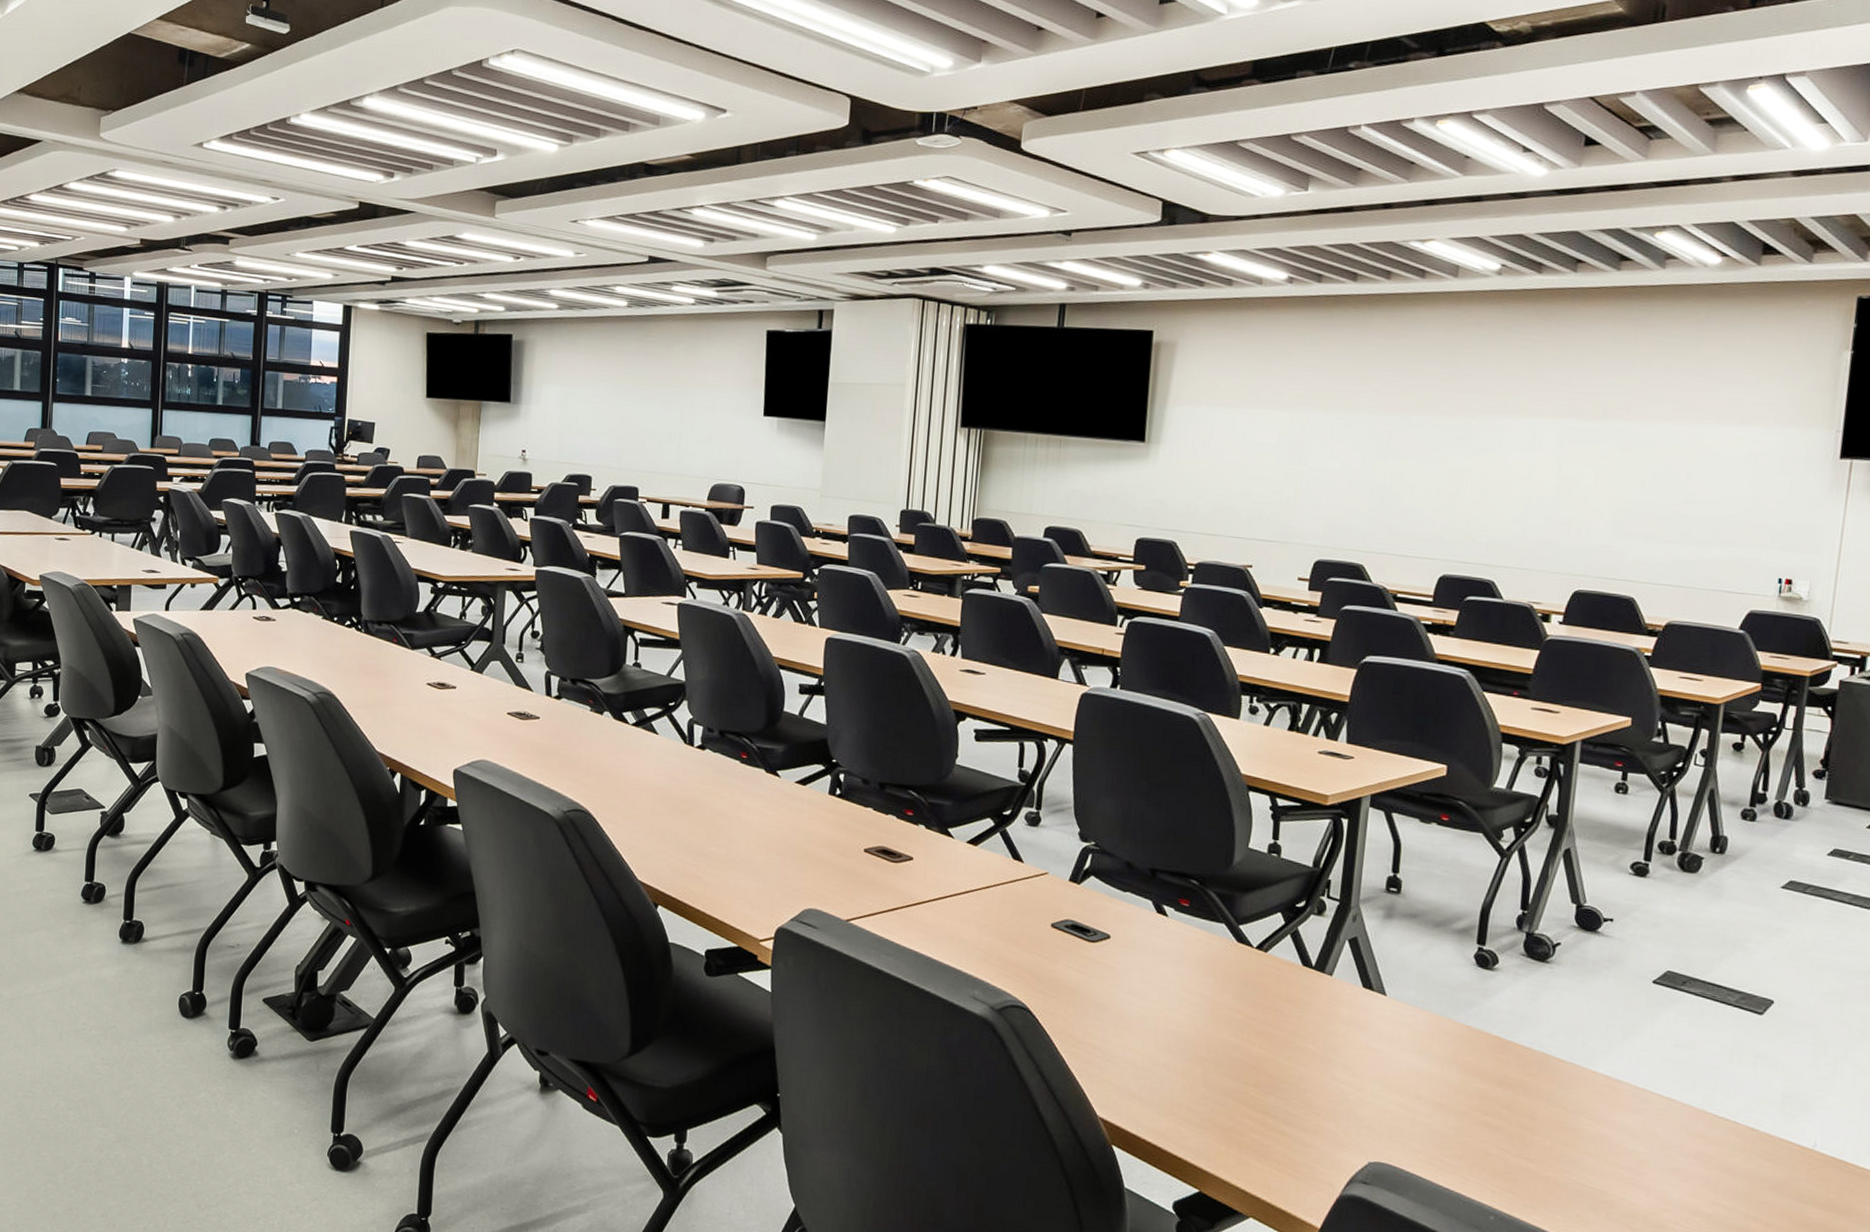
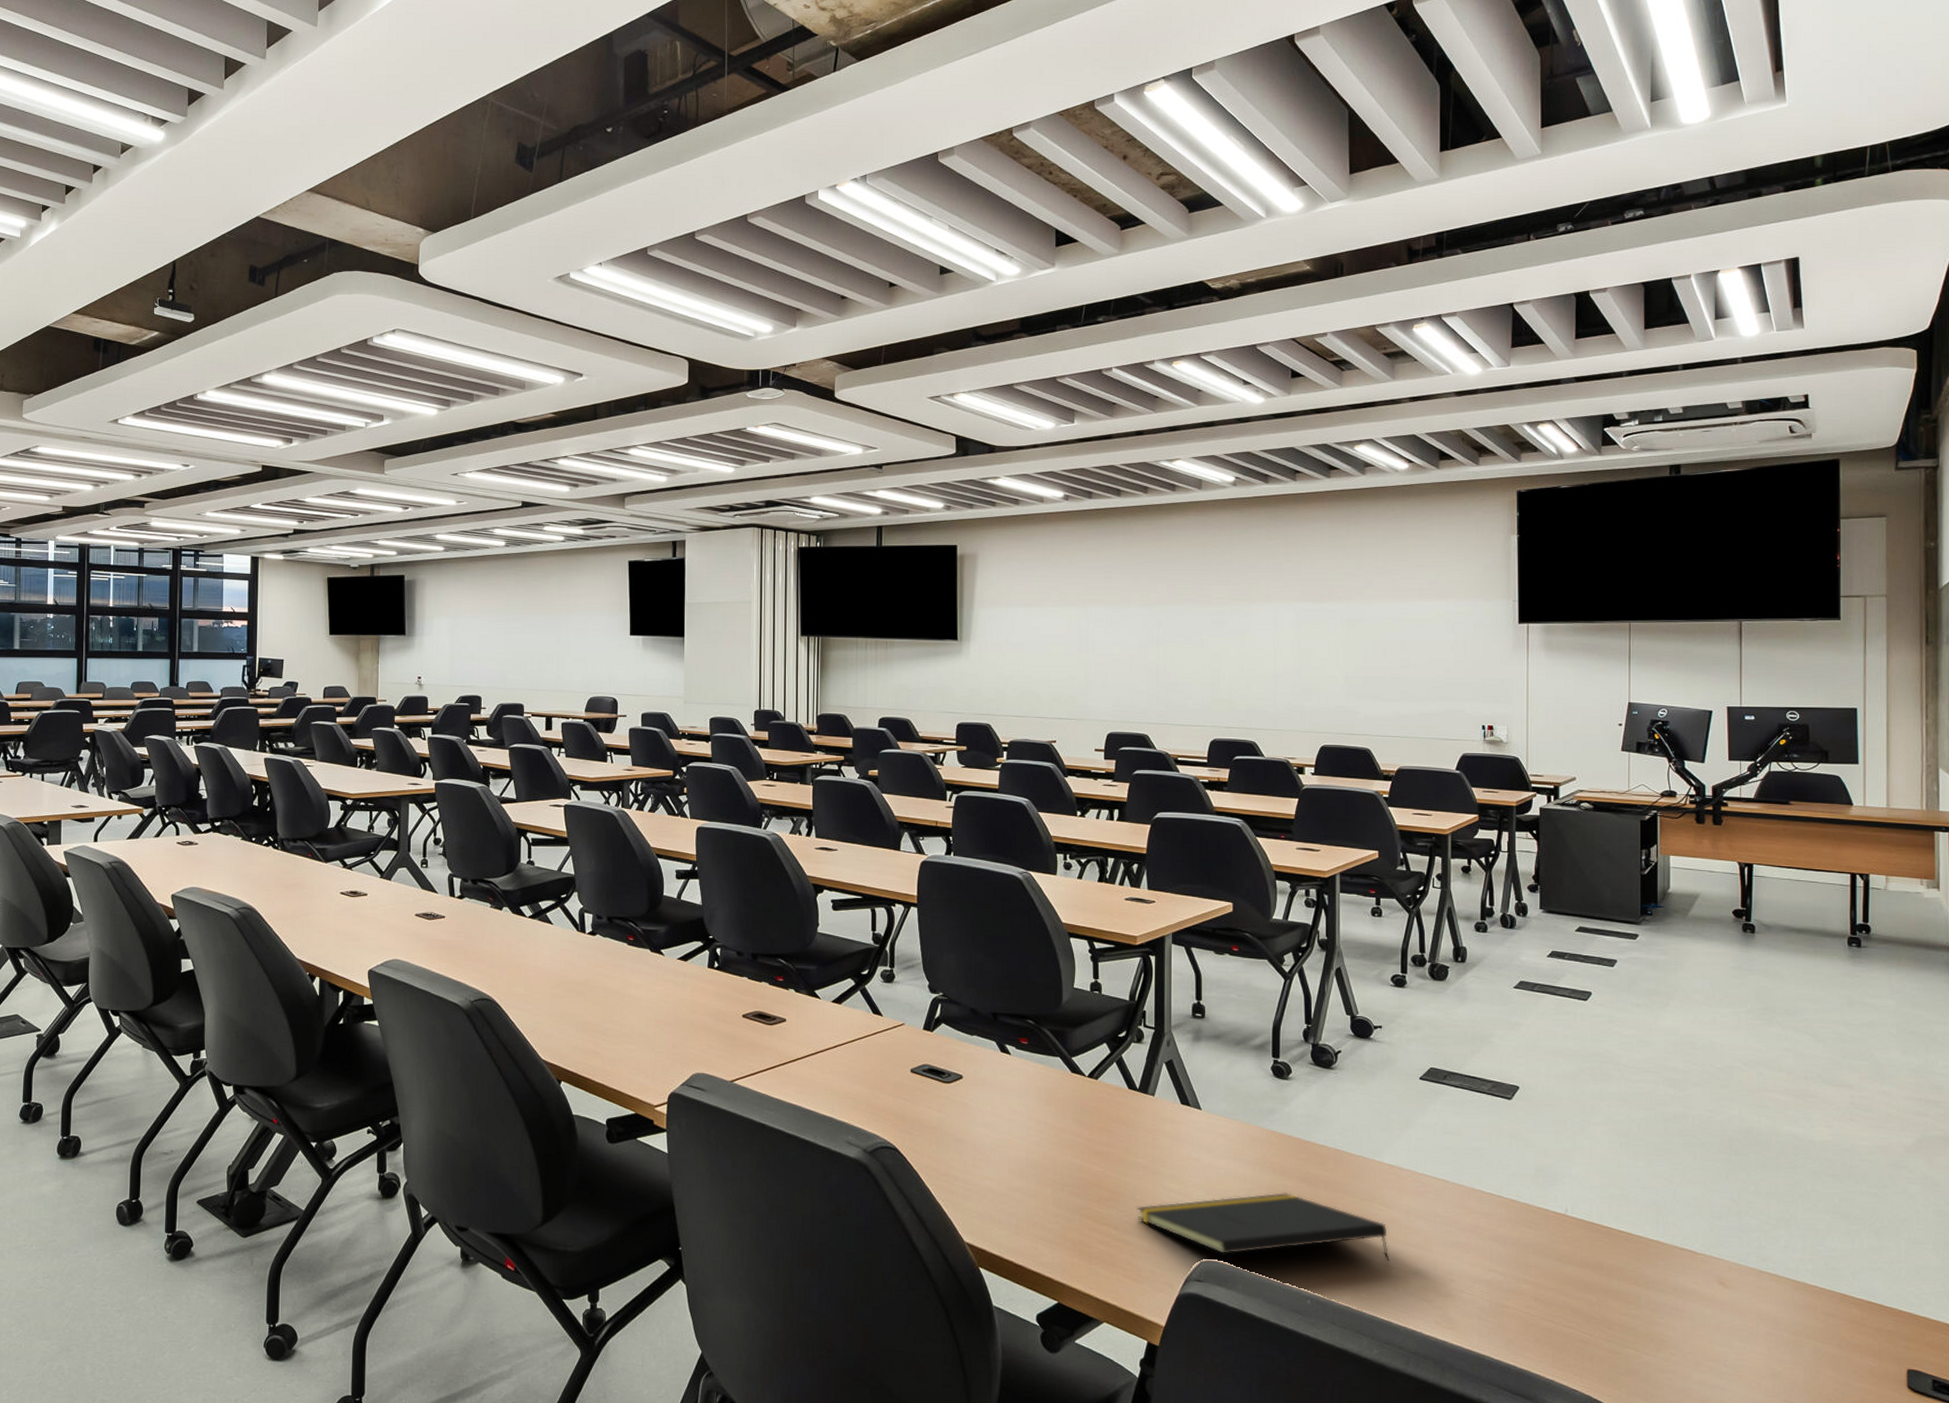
notepad: none [1299,1095,1595,1183] -> present [1137,1193,1390,1262]

